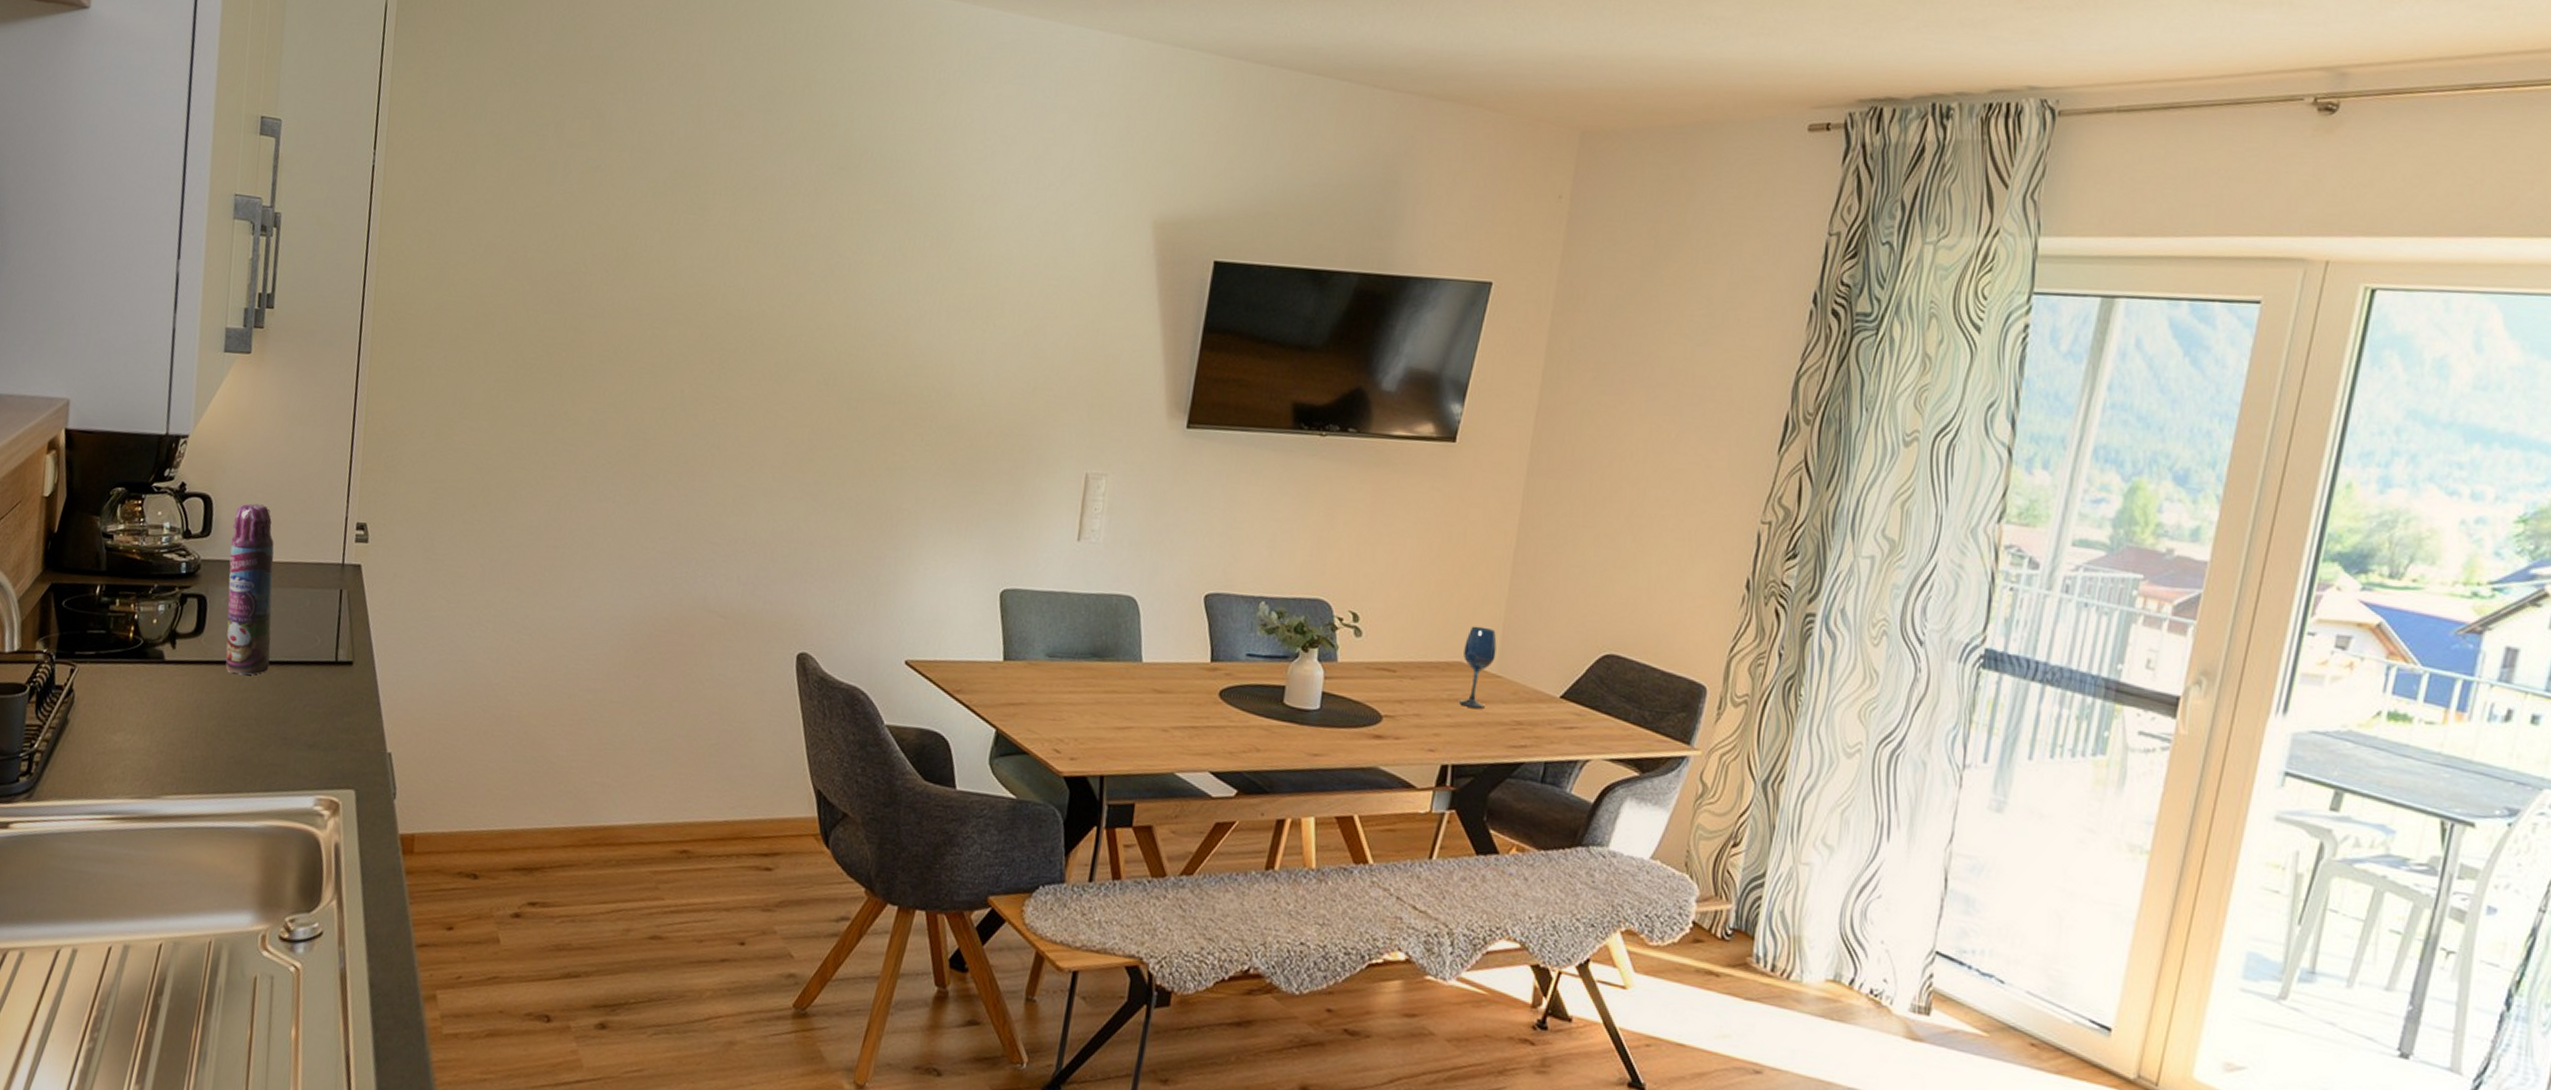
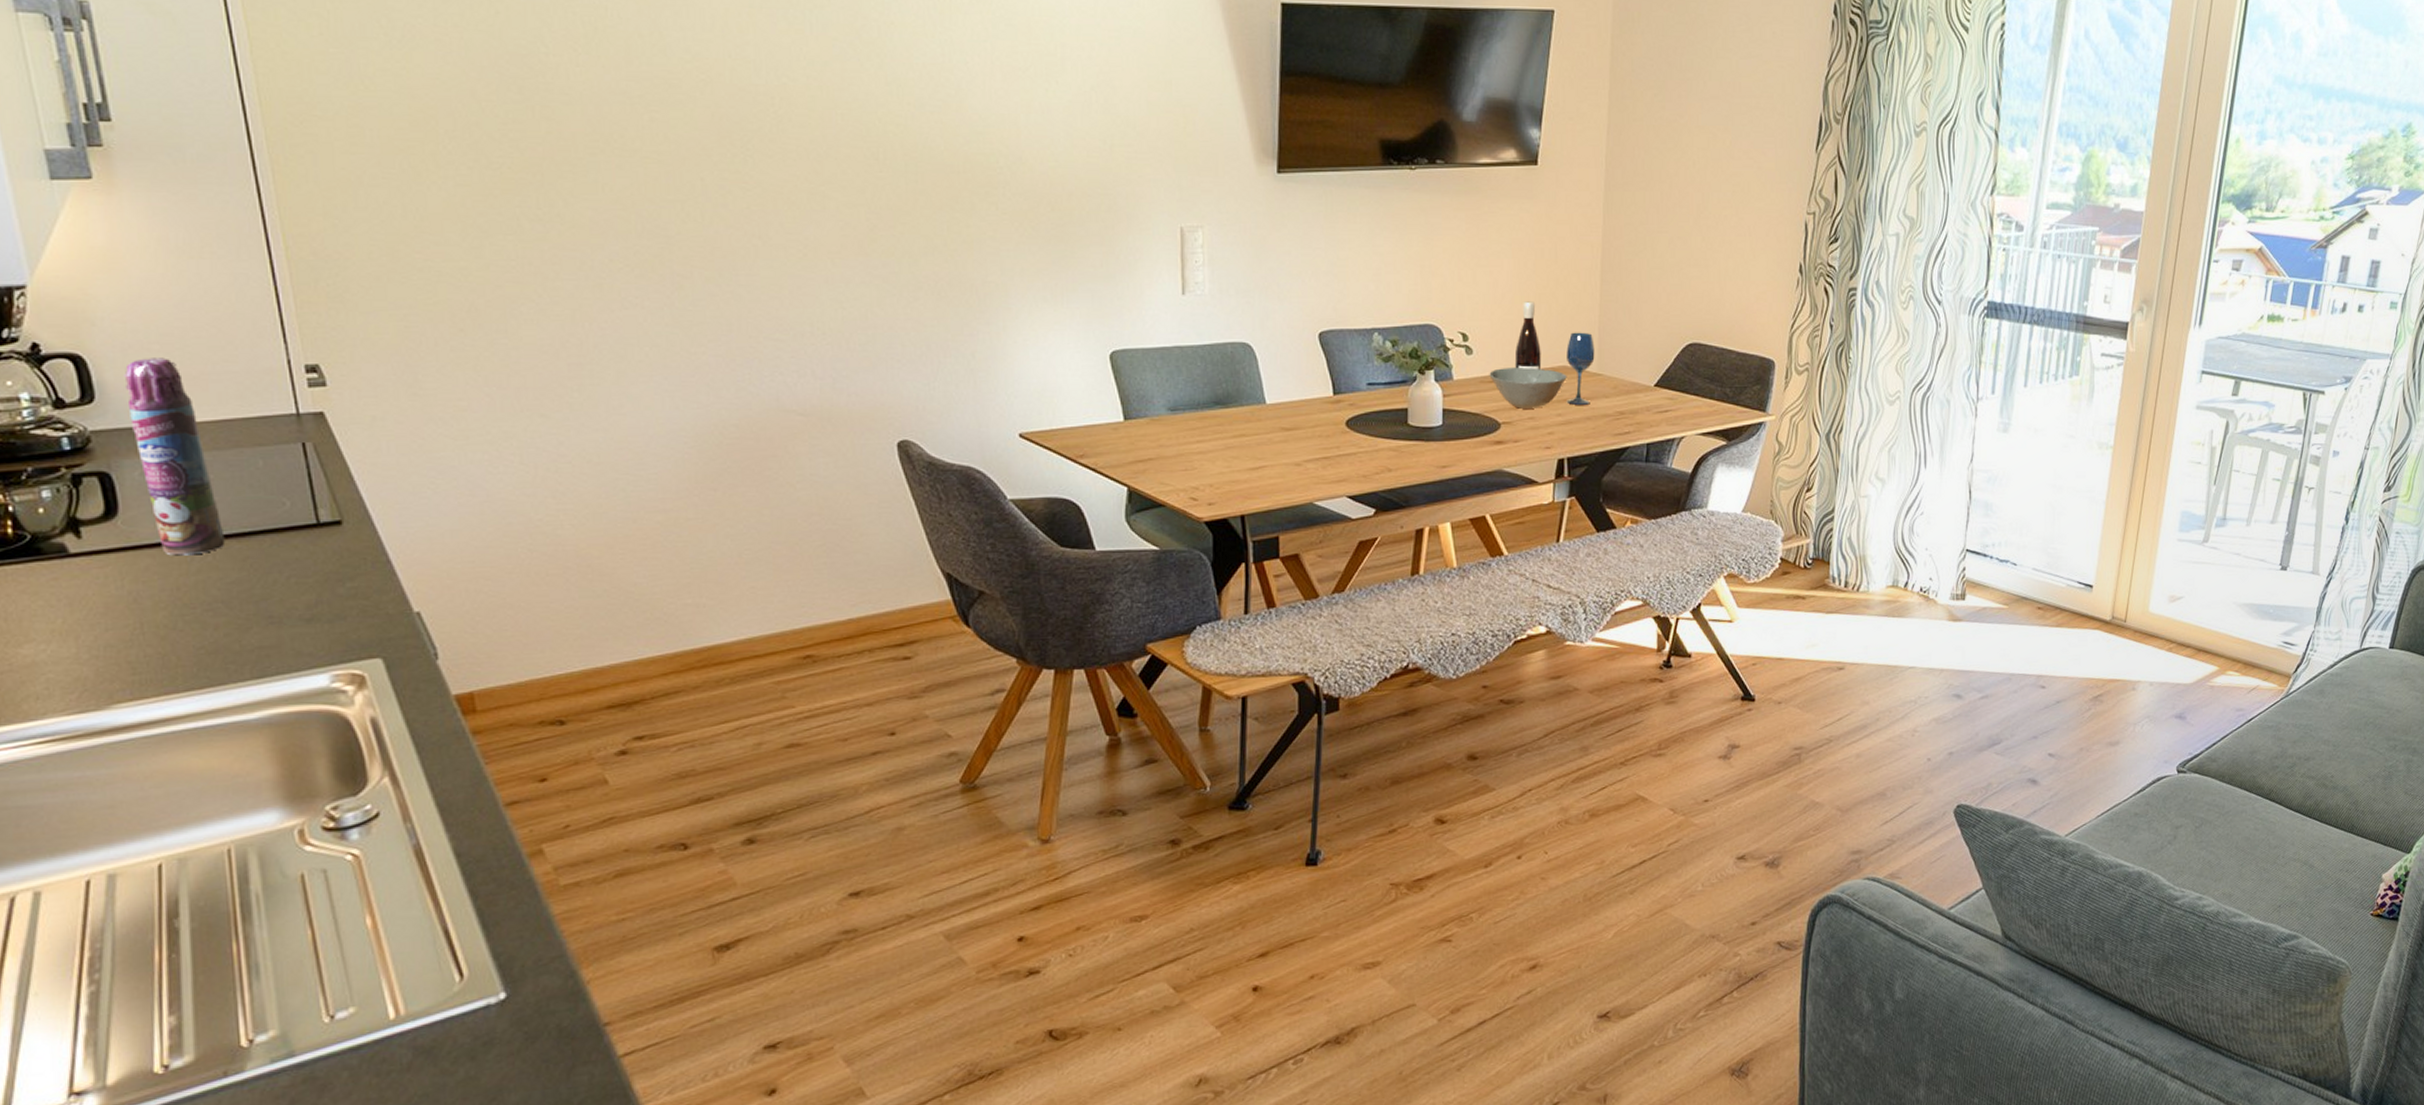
bowl: none [1376,655,1462,705] -> present [1489,366,1567,409]
bottle: none [1405,586,1437,663] -> present [1514,301,1542,370]

